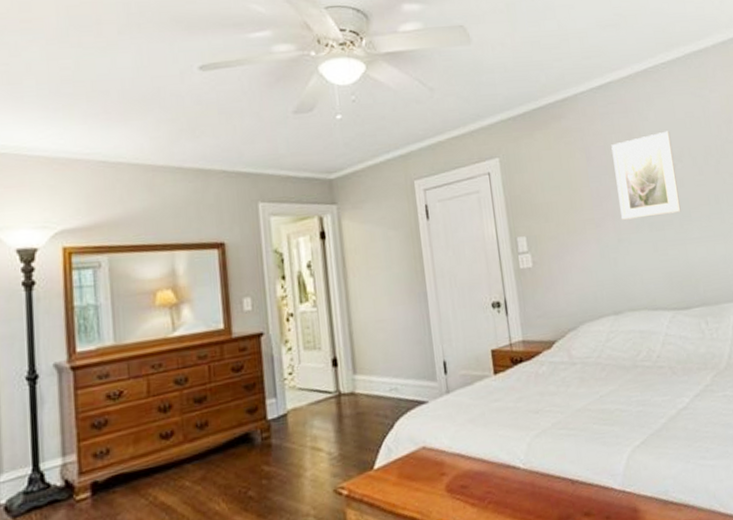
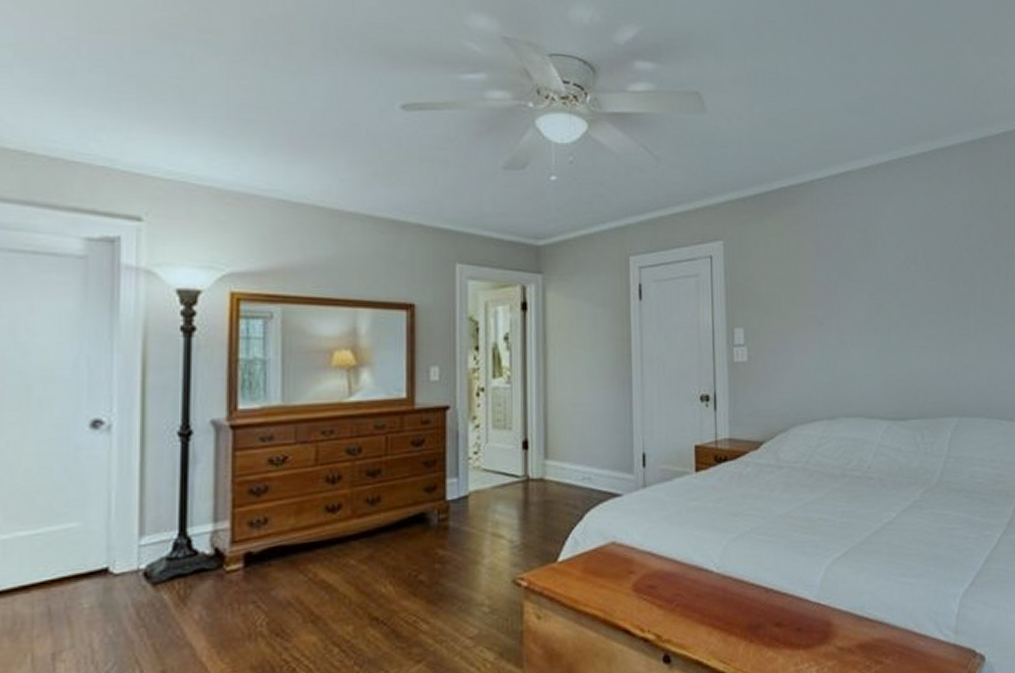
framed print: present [611,131,681,220] -> none [844,230,909,320]

